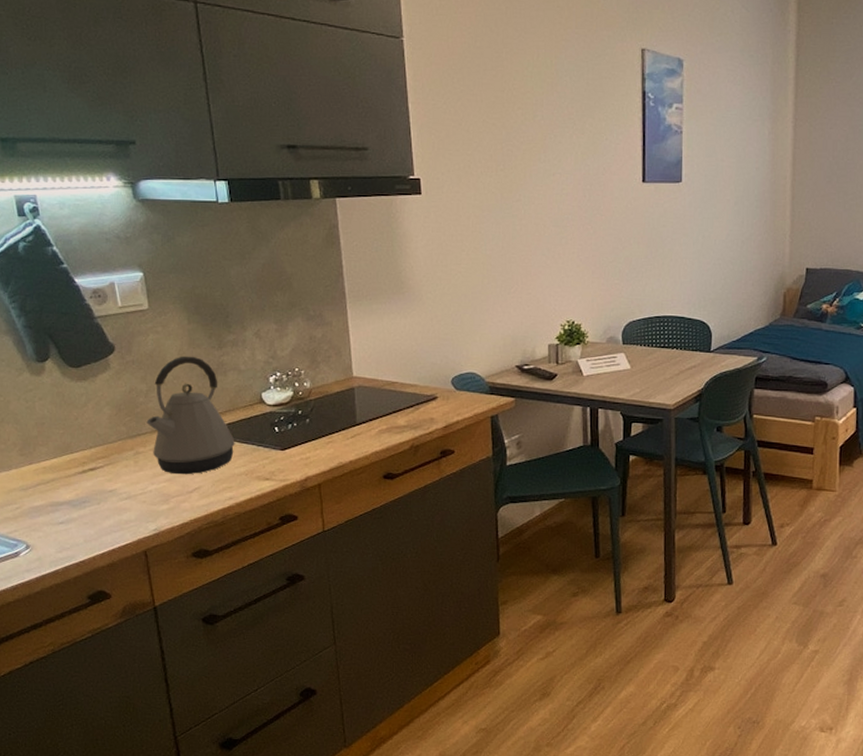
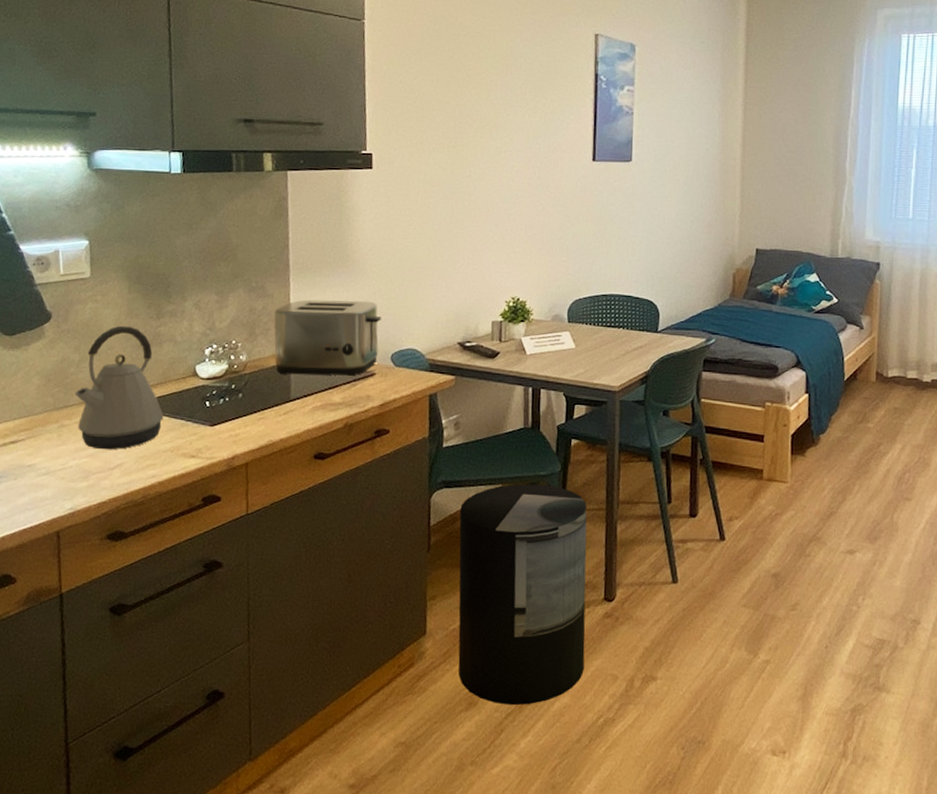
toaster: none [334,326,440,400] -> present [274,299,382,376]
trash can: none [526,497,648,694] -> present [458,483,588,705]

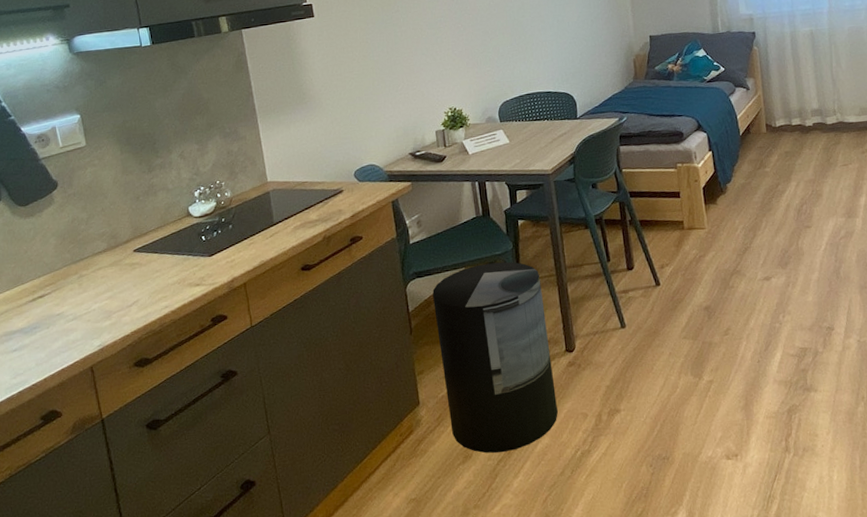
kettle: present [75,325,164,450] -> none [88,182,168,291]
toaster: present [274,299,382,376] -> none [249,129,343,203]

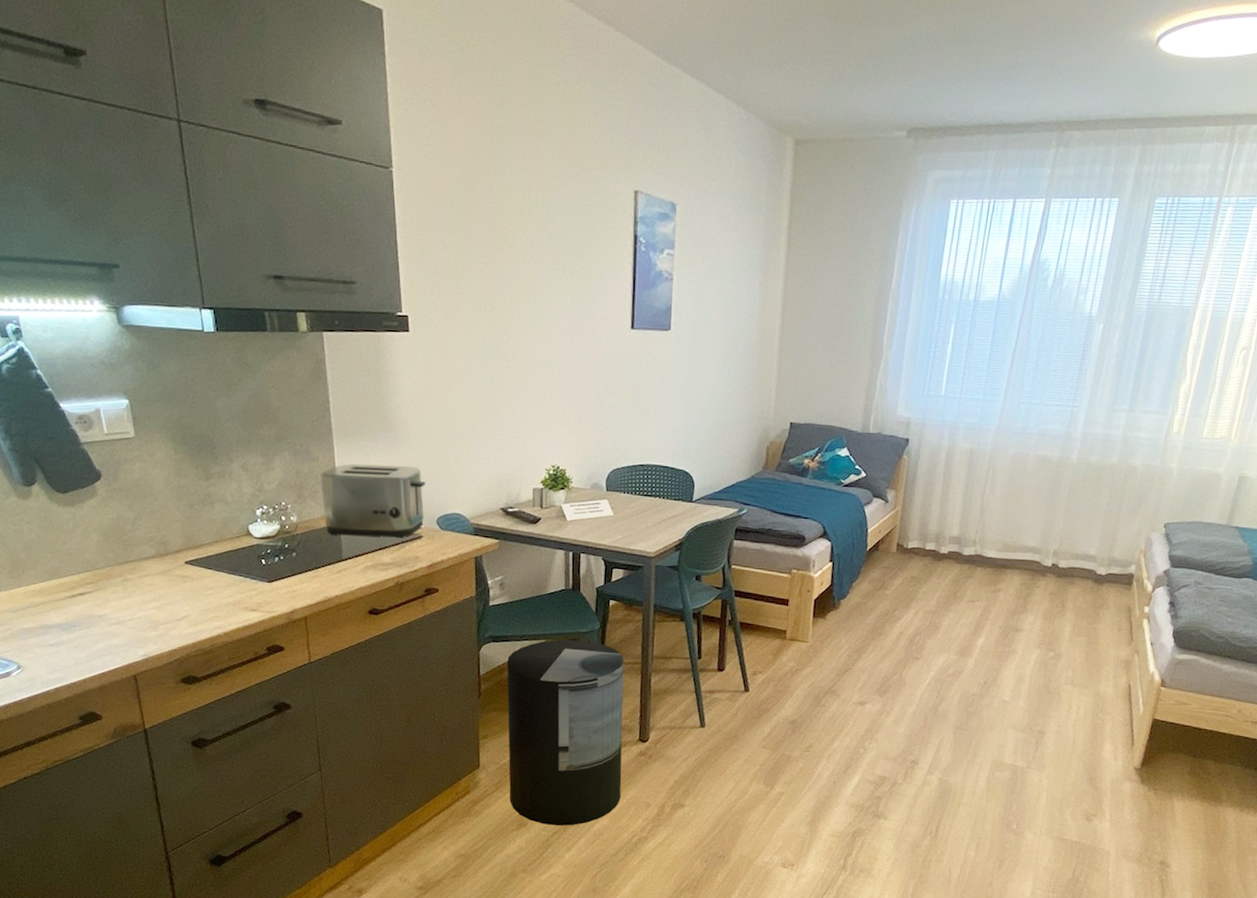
toaster: none [249,129,343,203] -> present [321,463,426,538]

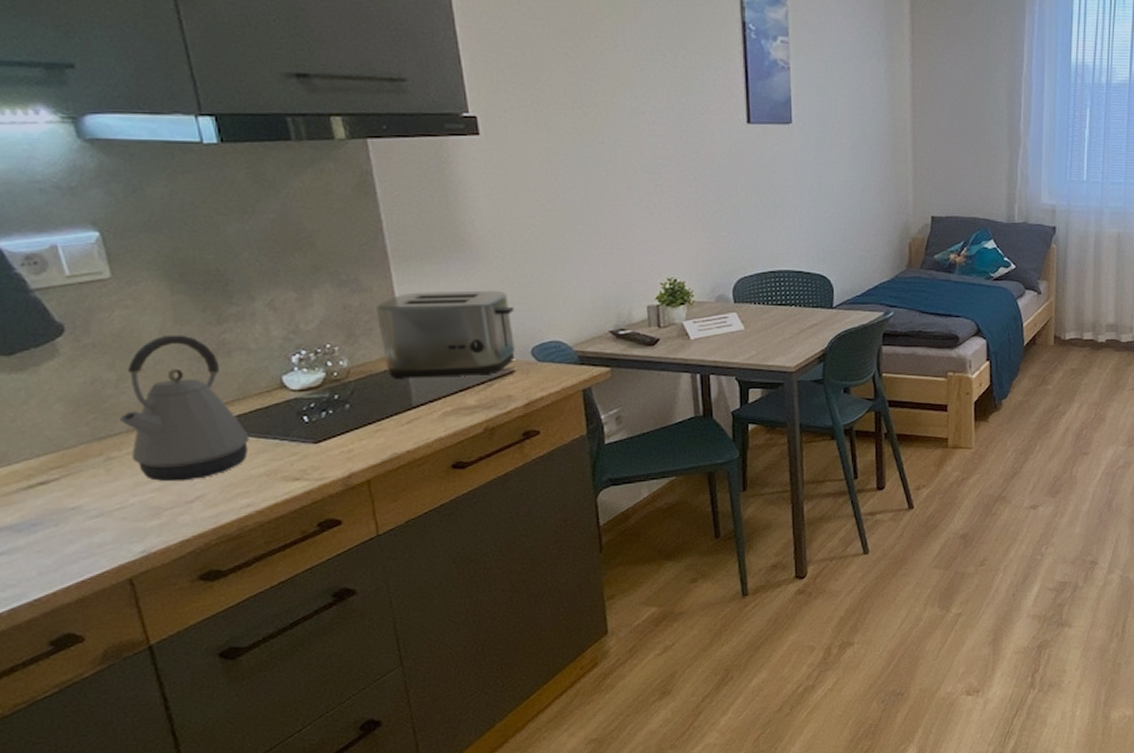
kettle: none [134,485,222,603] -> present [119,334,250,482]
trash can: present [507,639,624,826] -> none [632,472,780,689]

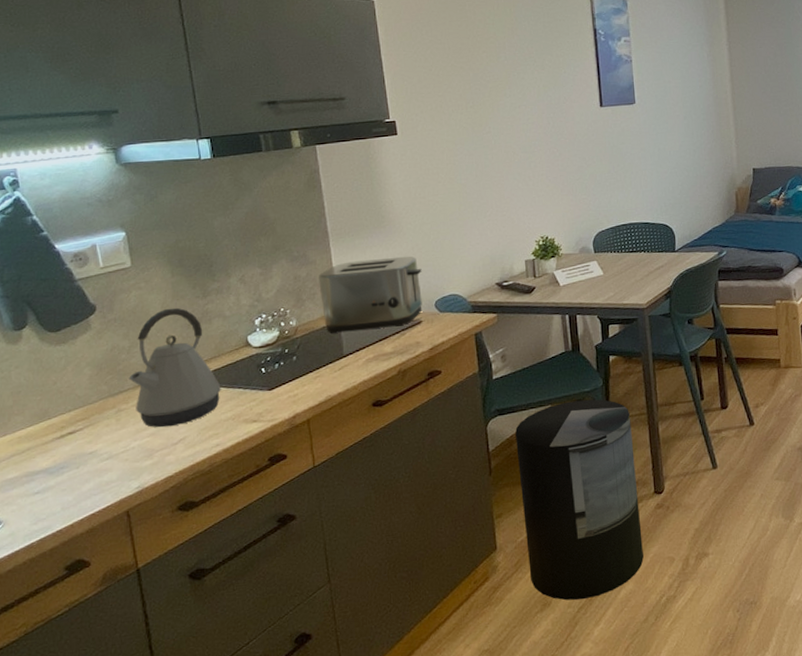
trash can: none [632,472,780,689] -> present [515,399,644,601]

